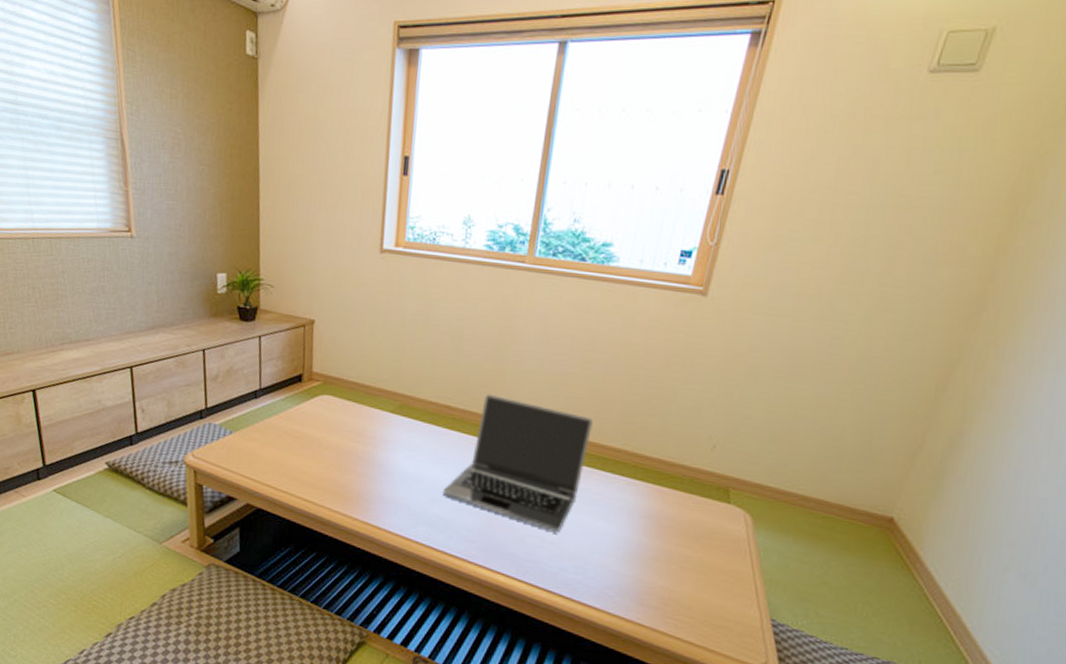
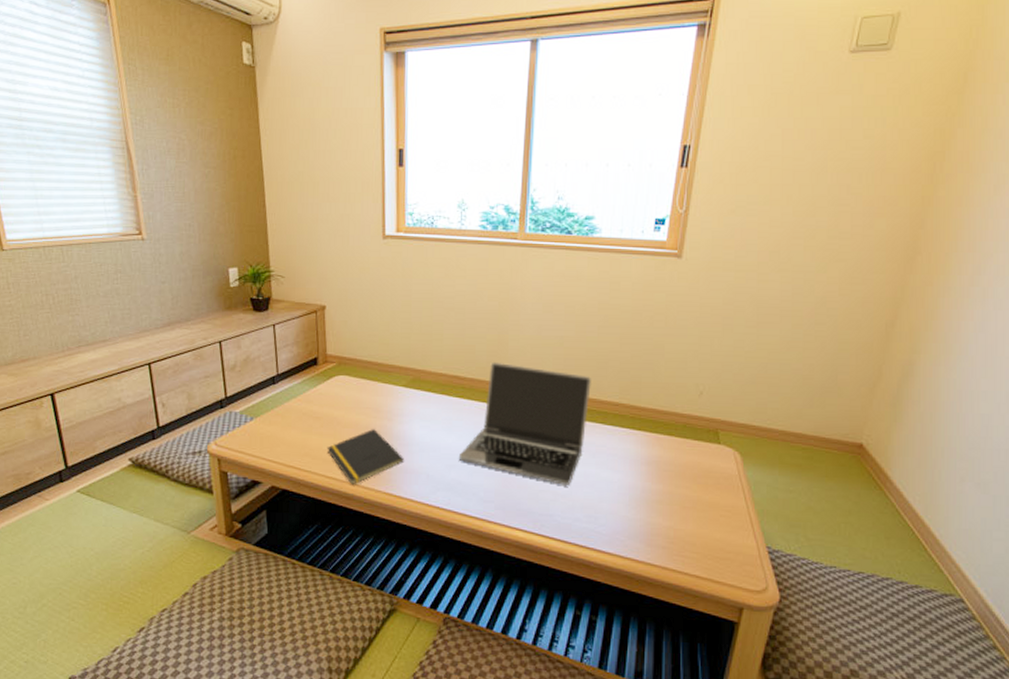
notepad: none [305,454,385,511] -> present [327,429,404,486]

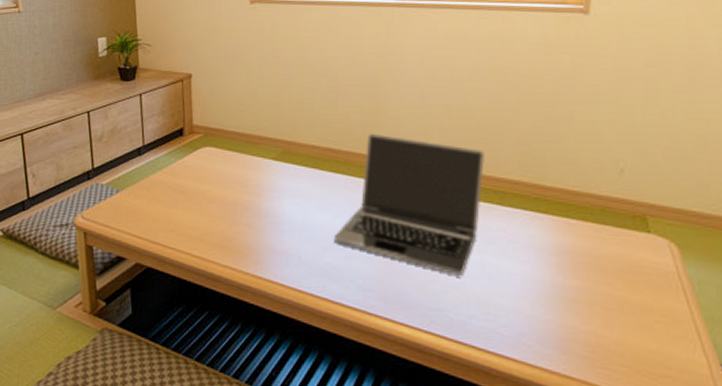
notepad: present [327,429,404,486] -> none [192,205,274,266]

